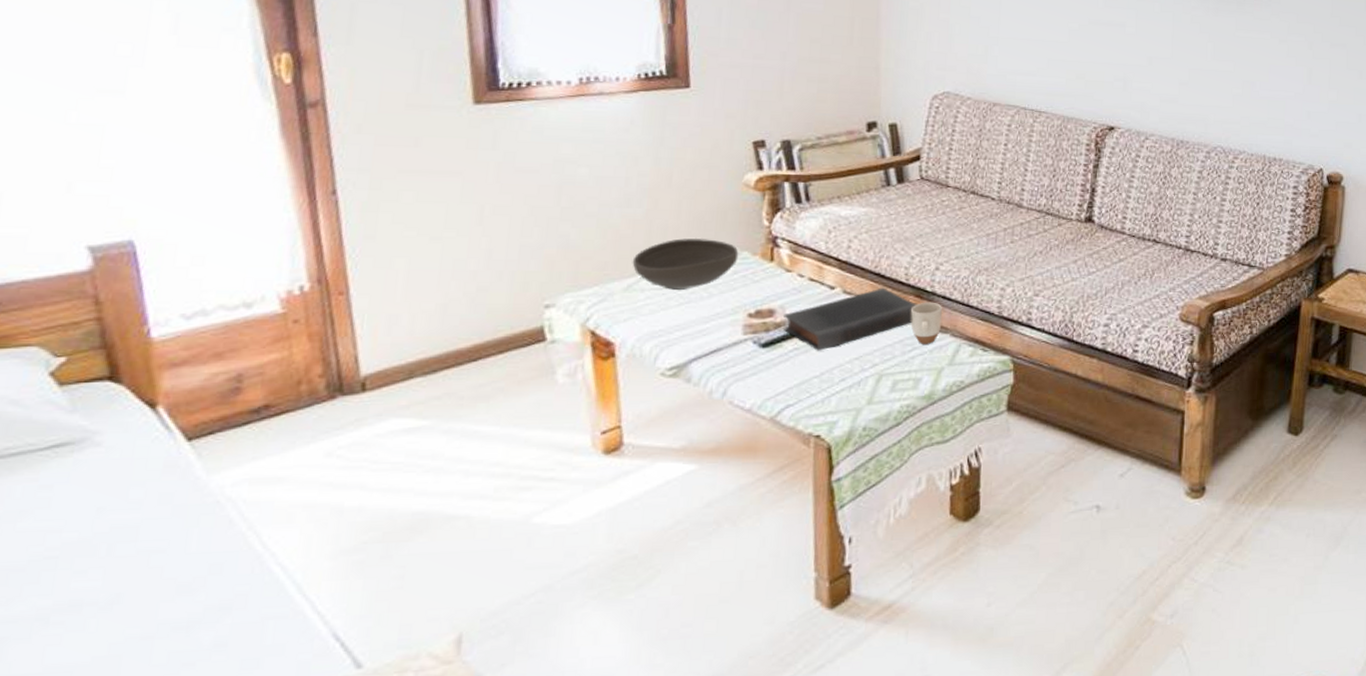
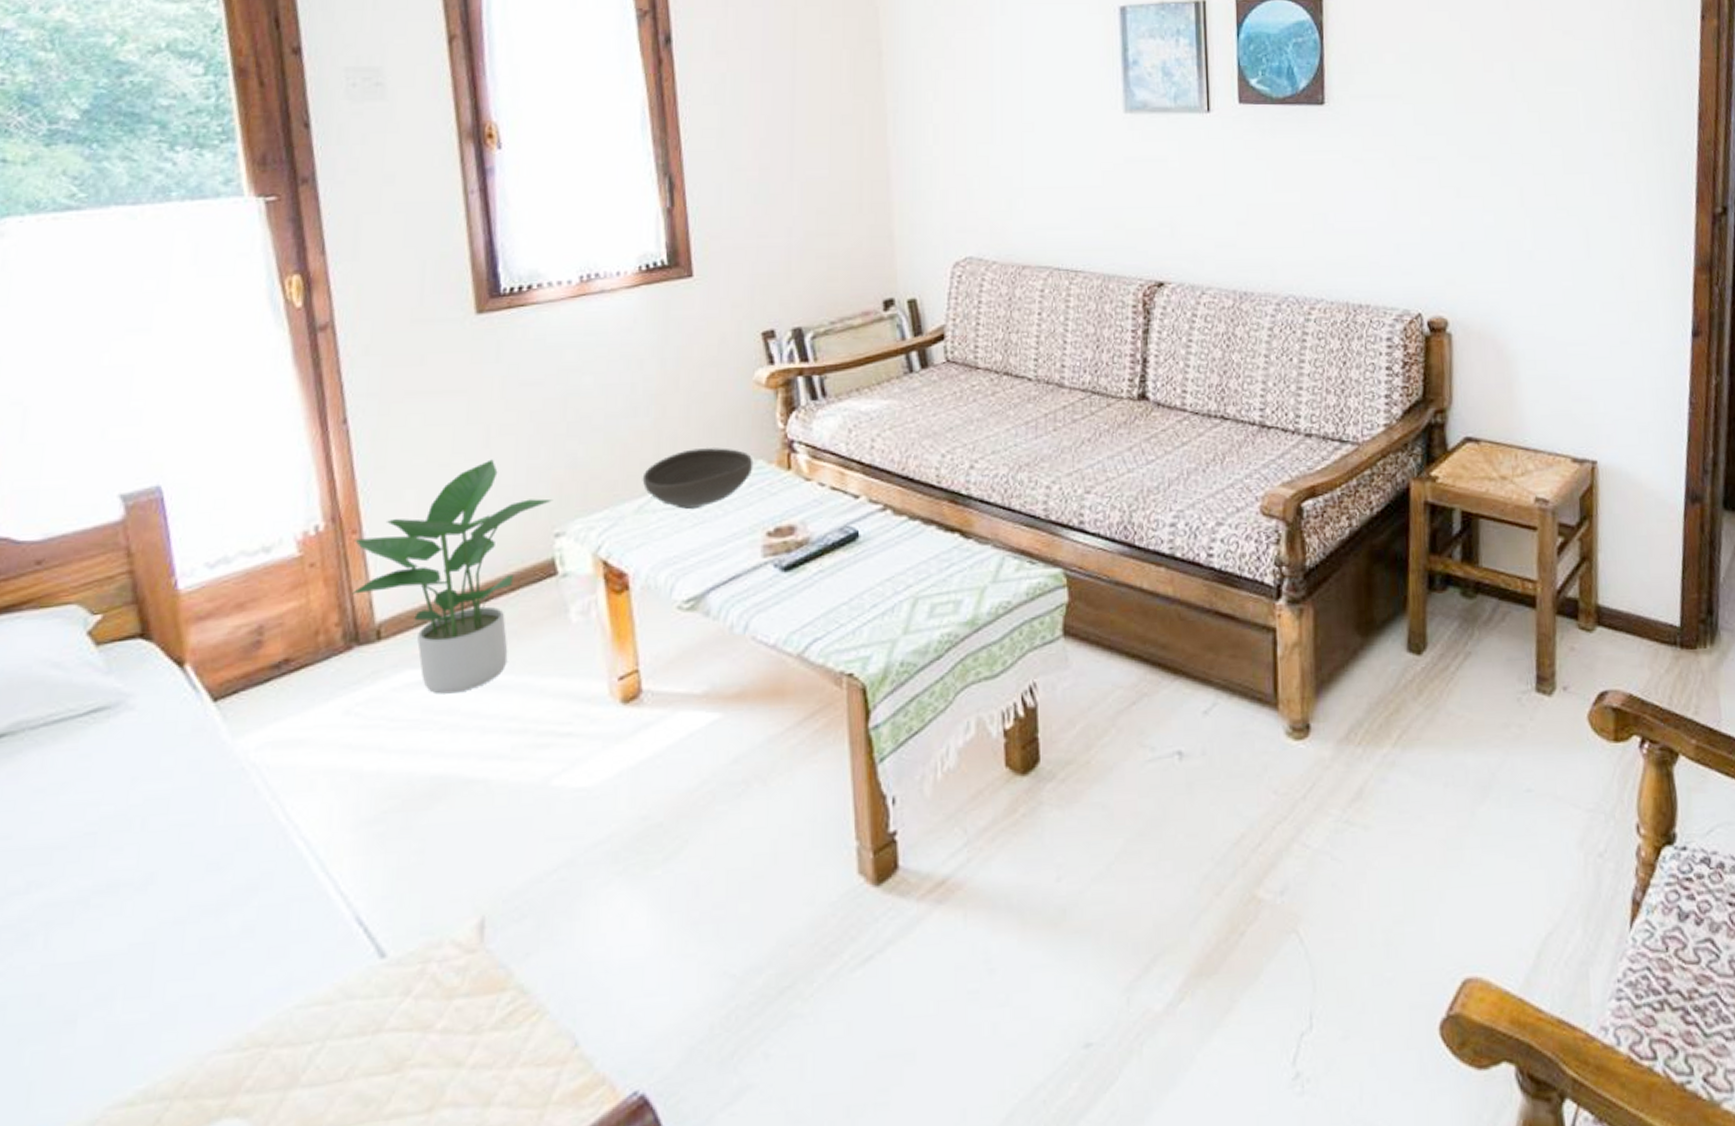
potted plant: none [337,236,544,441] -> present [352,459,553,694]
book: present [783,287,919,351] -> none [805,493,953,573]
mug: present [911,302,943,344] -> none [946,507,982,559]

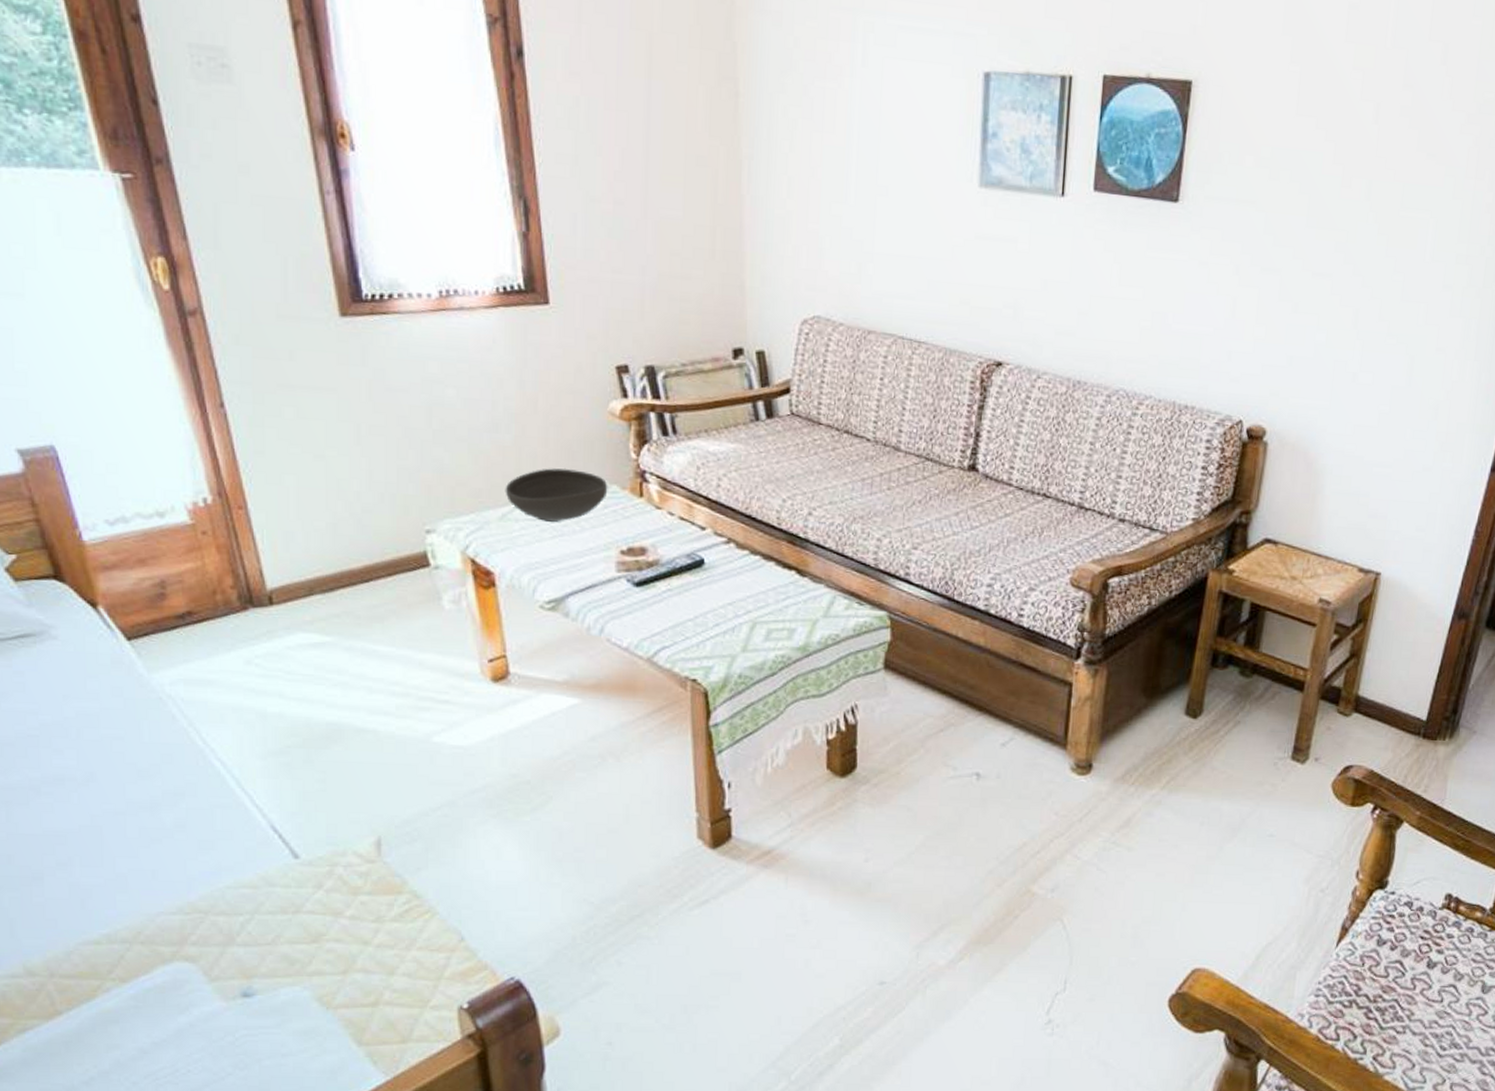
potted plant: present [352,459,553,694] -> none [241,456,423,657]

